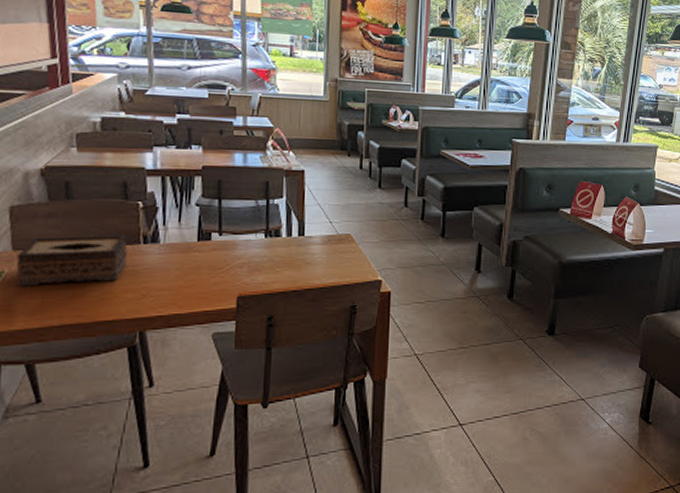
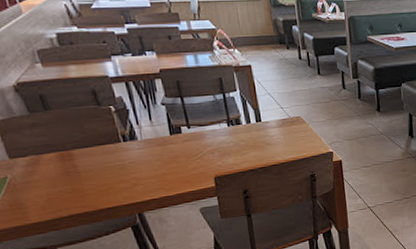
tissue box: present [16,235,128,286] -> none [14,137,113,188]

